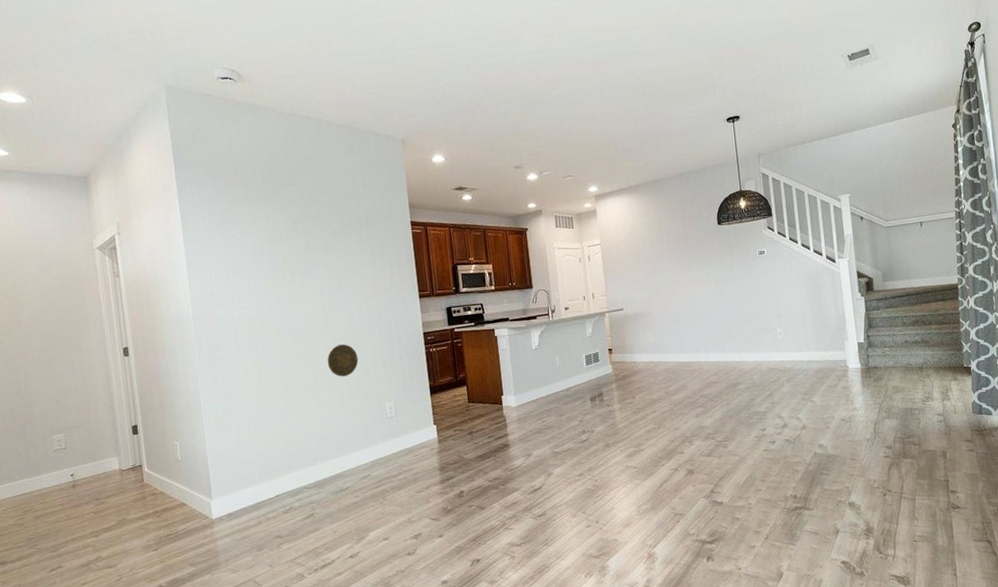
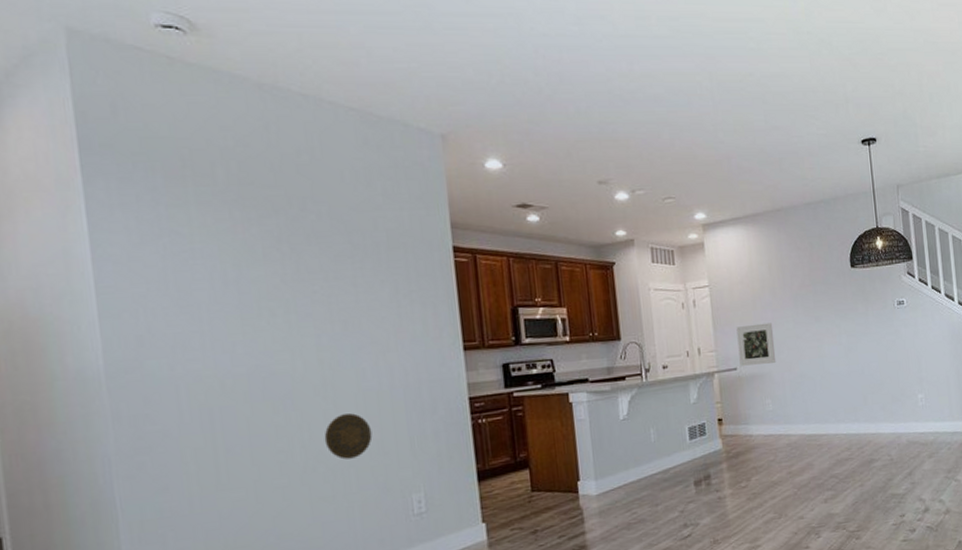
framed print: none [623,272,656,307] -> present [736,322,777,366]

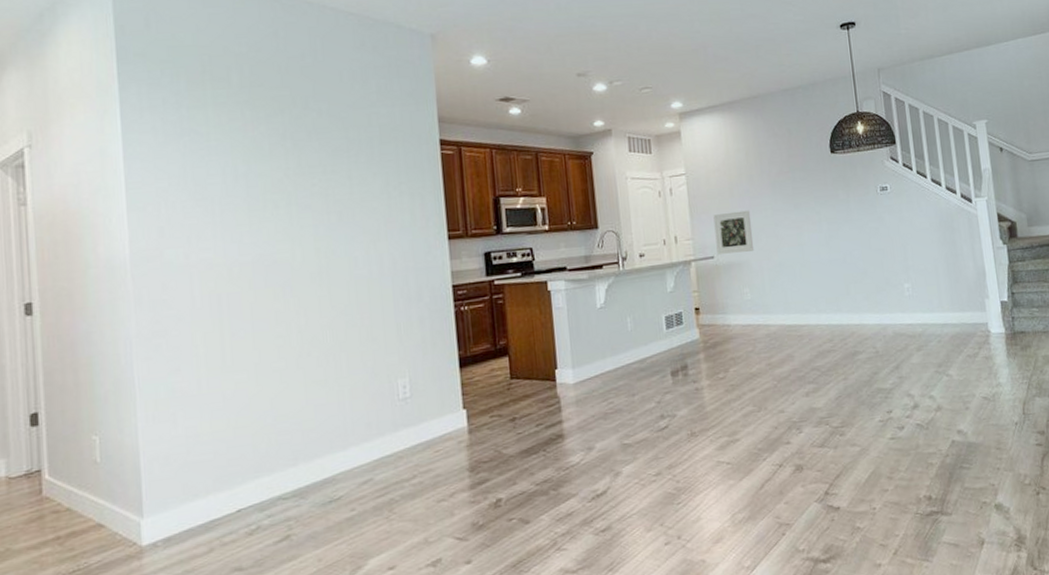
decorative plate: present [324,413,373,460] -> none [318,300,363,345]

